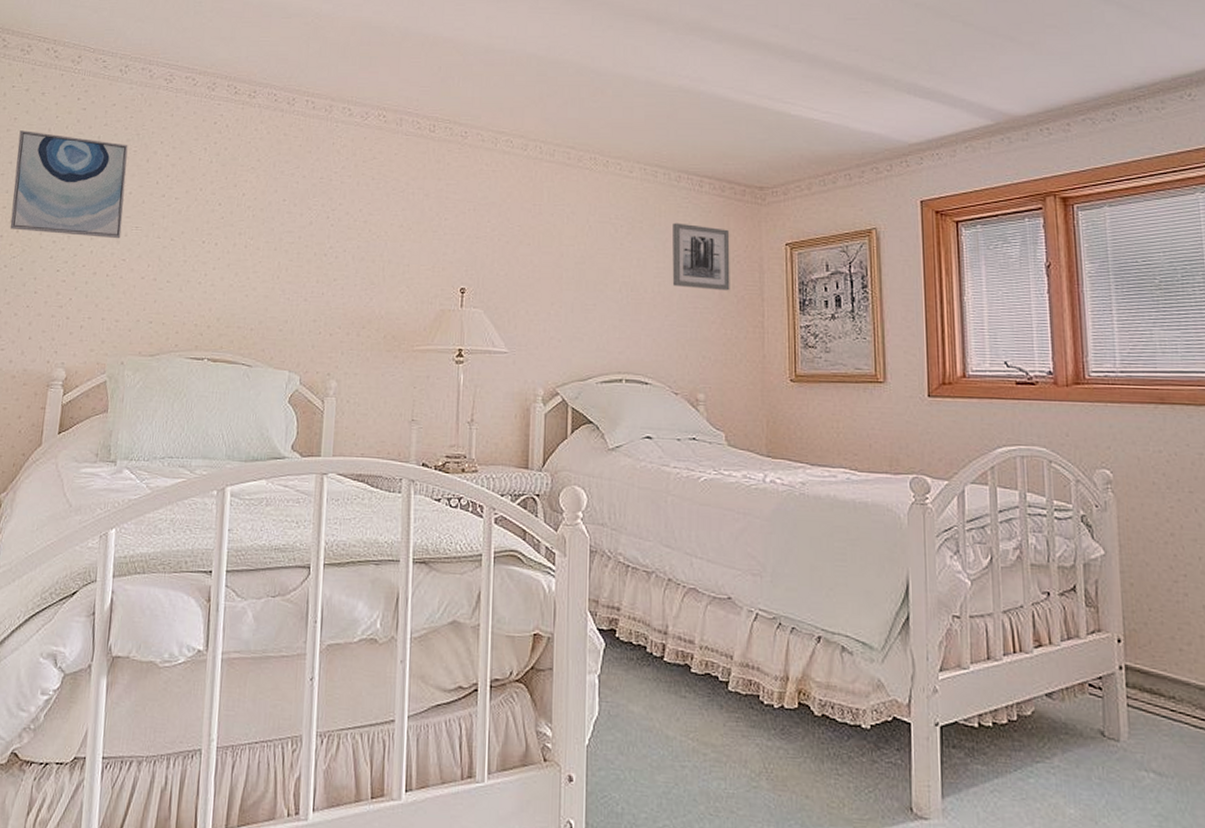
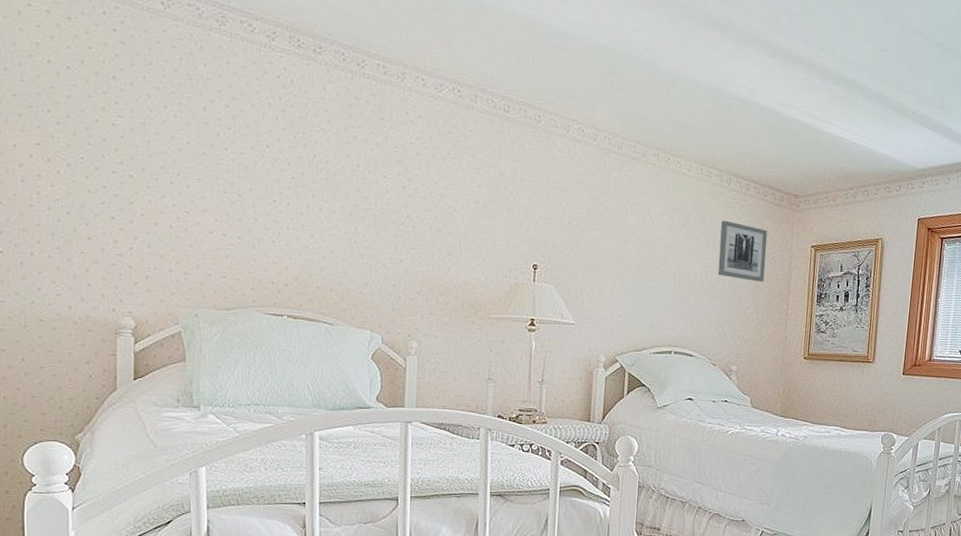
wall art: present [10,130,128,239] -> none [45,58,182,190]

